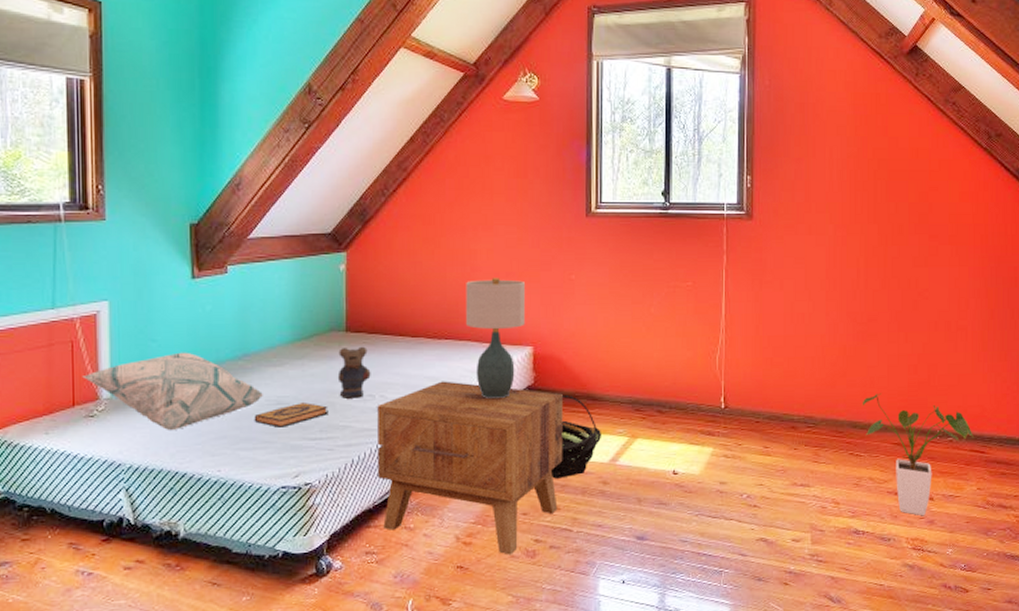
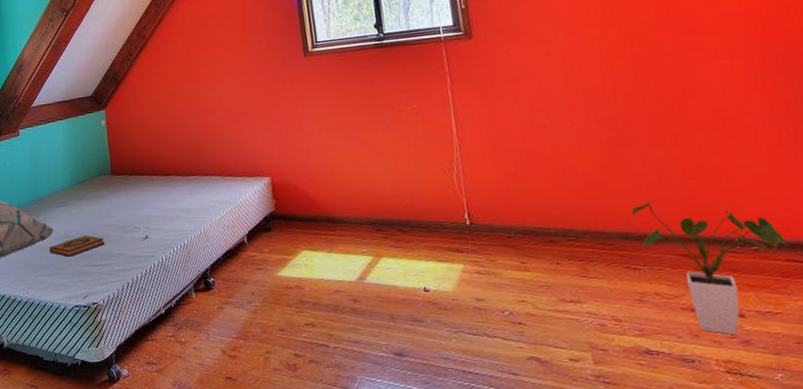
teddy bear: present [337,346,371,398] -> none [107,186,135,231]
side table: present [377,381,563,555] -> none [143,211,312,368]
table lamp: present [466,278,526,400] -> none [204,119,260,226]
basket: present [550,394,602,479] -> none [301,218,347,297]

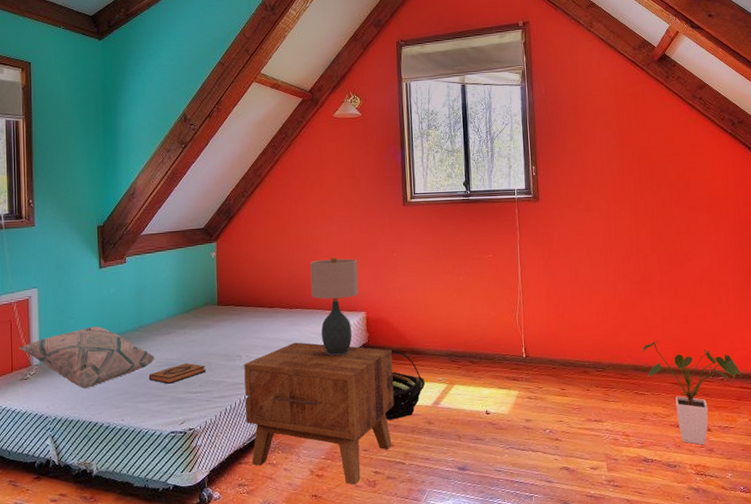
side table: none [143,211,312,368] -> present [244,342,395,485]
table lamp: none [204,119,260,226] -> present [310,257,359,356]
basket: none [301,218,347,297] -> present [384,350,426,420]

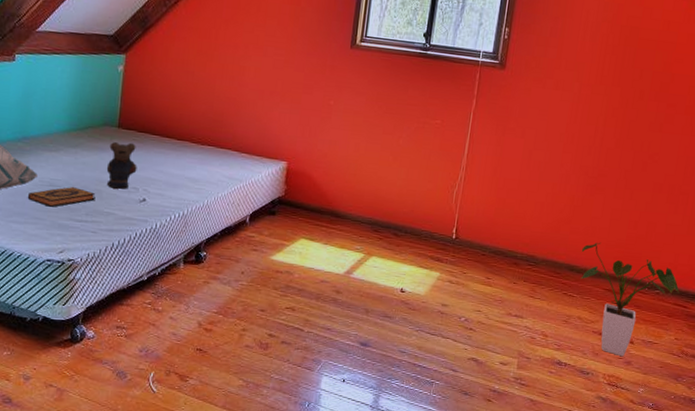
teddy bear: none [212,316,238,359] -> present [106,142,137,189]
side table: present [244,342,395,485] -> none [133,183,309,345]
table lamp: present [310,257,359,356] -> none [229,94,288,206]
basket: present [384,350,426,420] -> none [290,208,341,283]

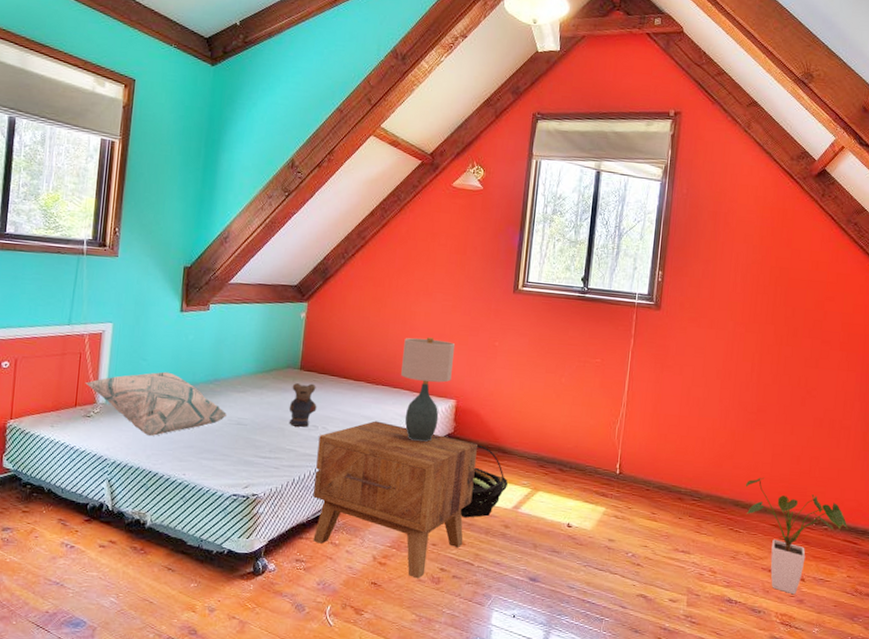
hardback book: present [27,187,96,207] -> none [217,425,279,444]
side table: none [133,183,309,345] -> present [312,421,477,579]
table lamp: none [229,94,288,206] -> present [401,337,456,442]
basket: none [290,208,341,283] -> present [460,445,509,518]

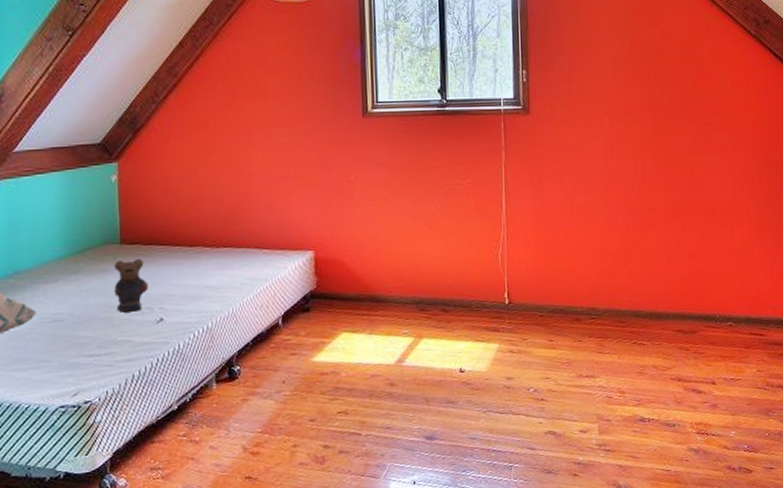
side table: present [312,421,477,579] -> none [156,289,349,463]
table lamp: present [401,337,456,442] -> none [243,182,305,306]
basket: present [460,445,509,518] -> none [336,297,388,383]
house plant: present [745,477,848,595] -> none [643,281,752,401]

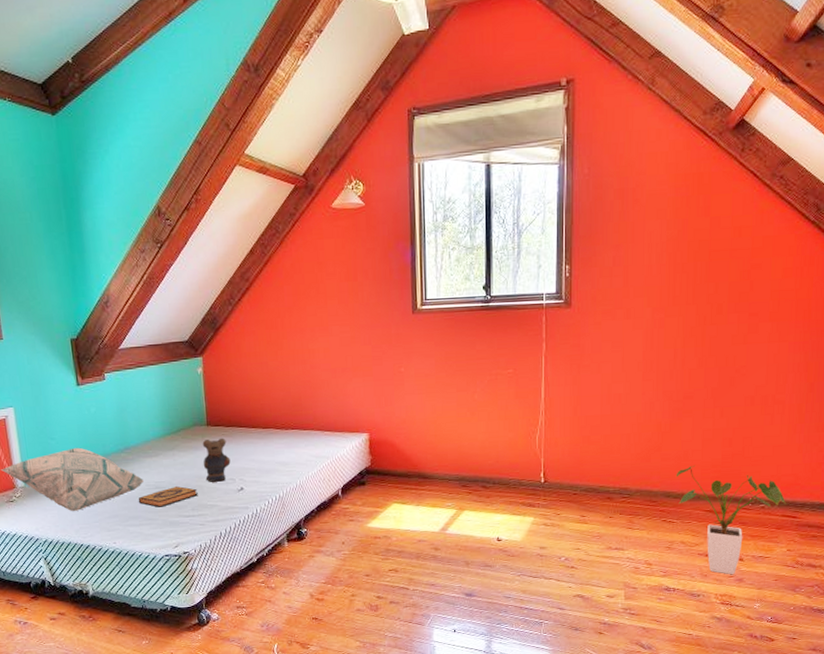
hardback book: none [28,318,106,346] -> present [138,486,198,507]
house plant: none [643,281,752,401] -> present [675,464,786,575]

